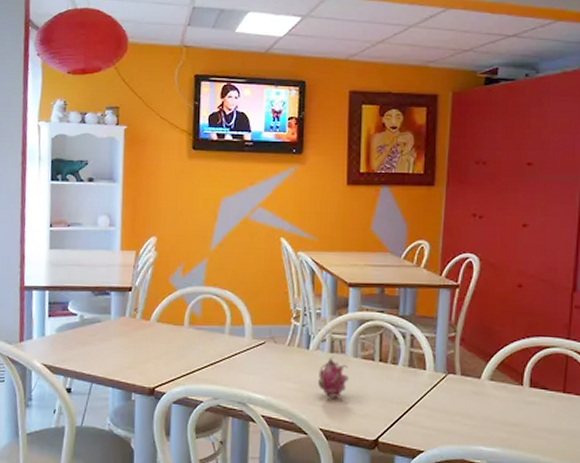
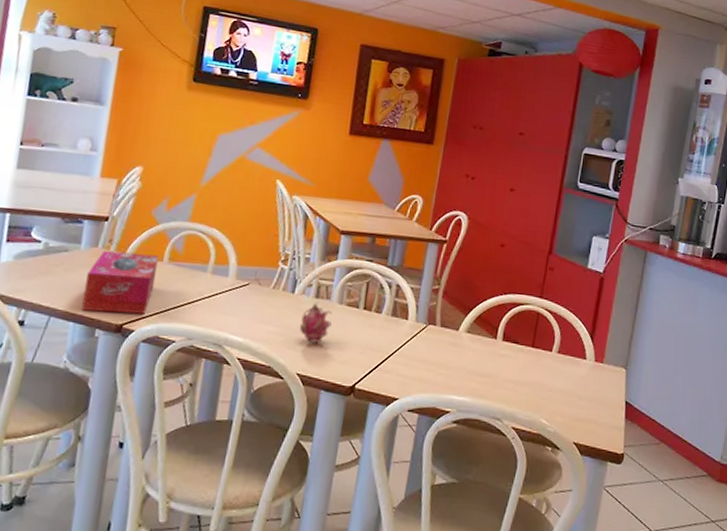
tissue box: none [118,318,180,377] -> present [81,250,159,314]

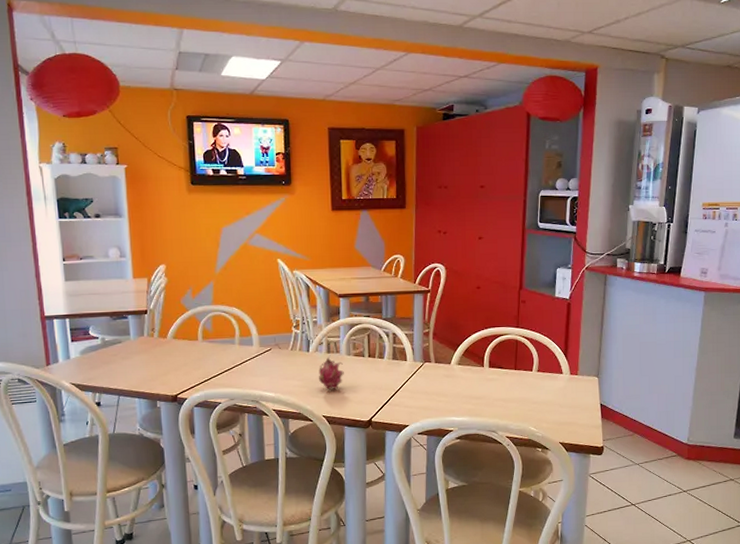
tissue box: present [81,250,159,314] -> none [140,336,196,388]

